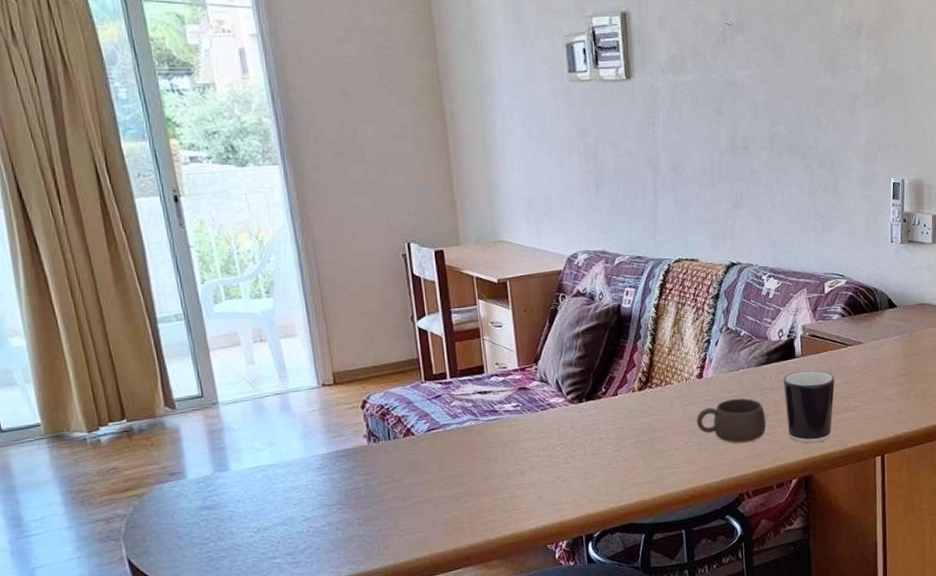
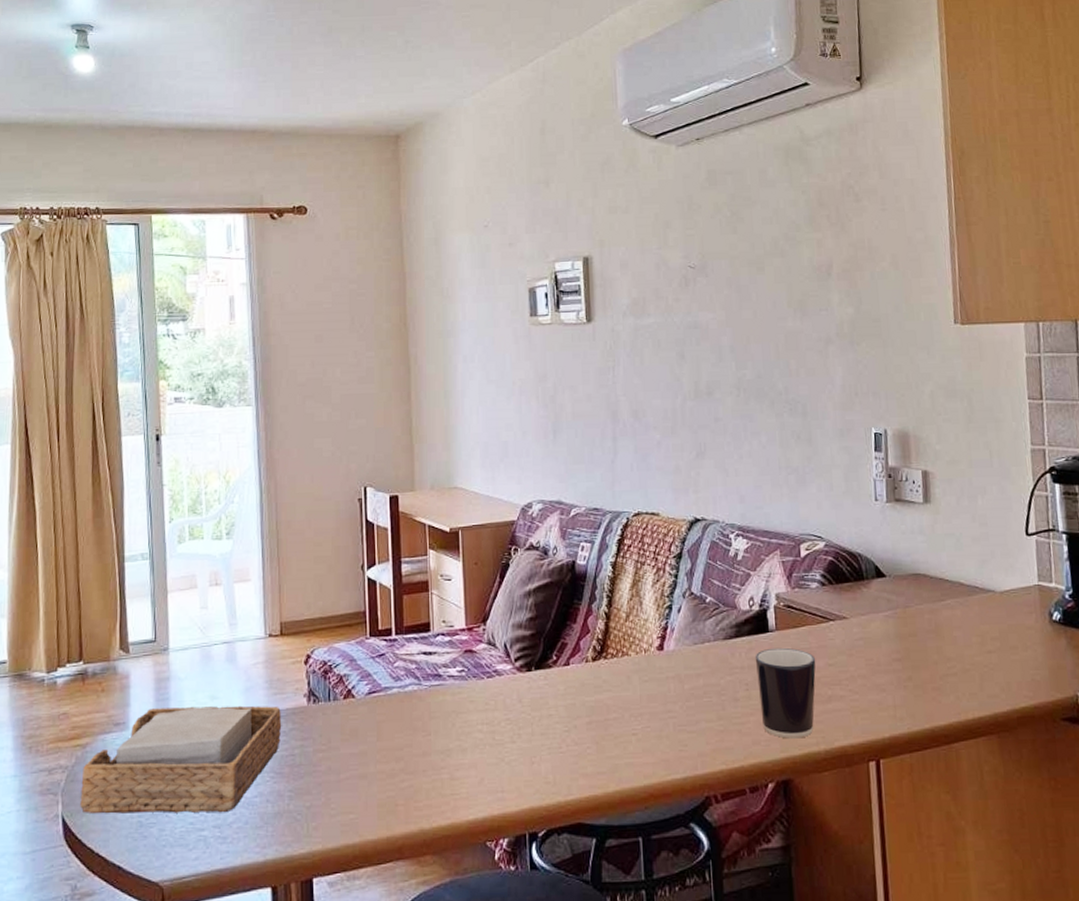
napkin holder: none [142,447,345,554] -> present [80,705,282,814]
cup: present [696,398,767,443] -> none [656,677,737,732]

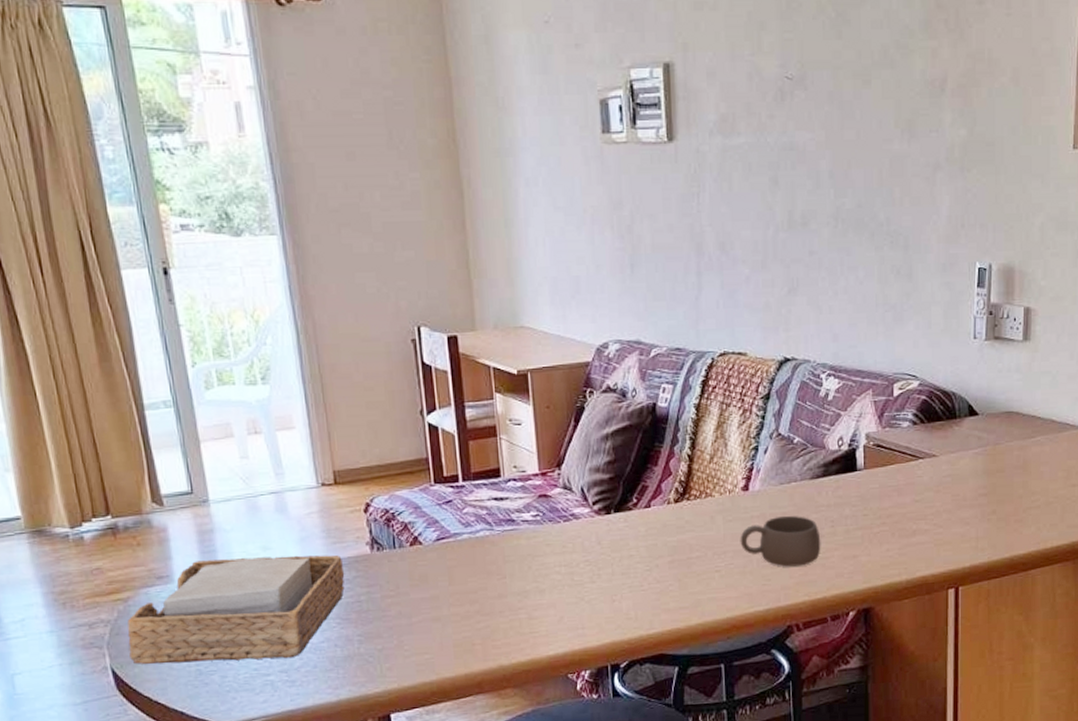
cup: none [656,677,737,732] -> present [740,515,821,567]
mug: present [755,647,816,739] -> none [841,485,903,571]

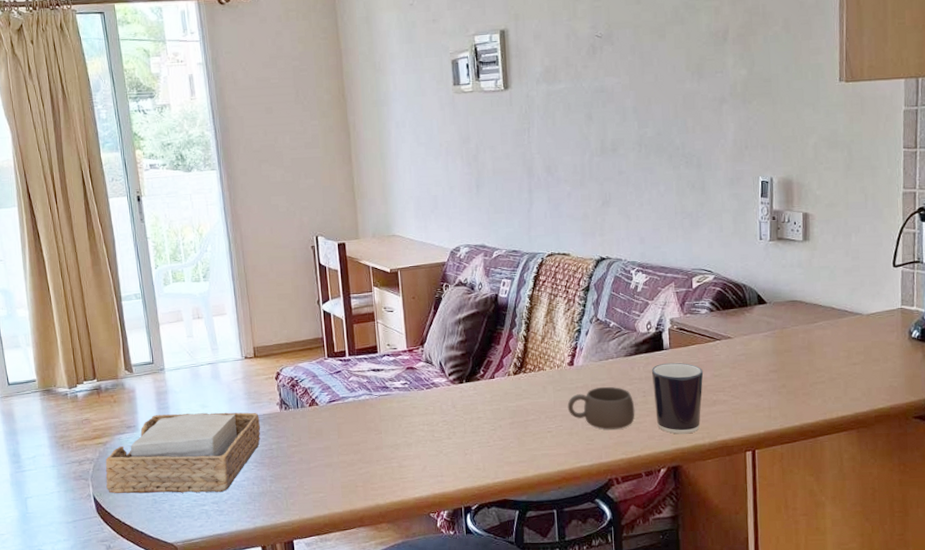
mug: none [841,485,903,571] -> present [651,362,704,434]

